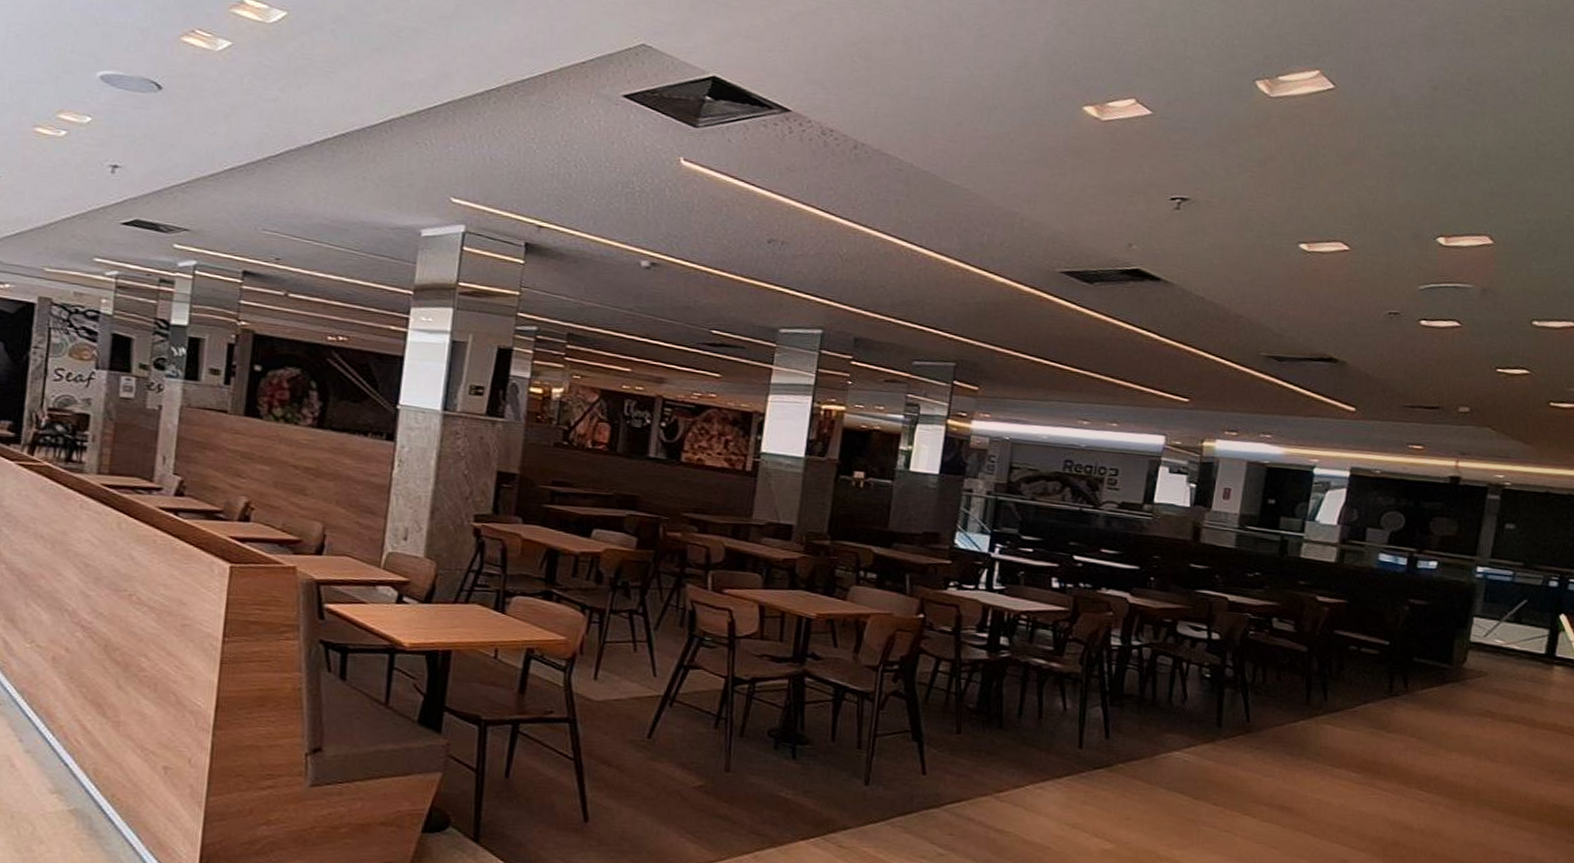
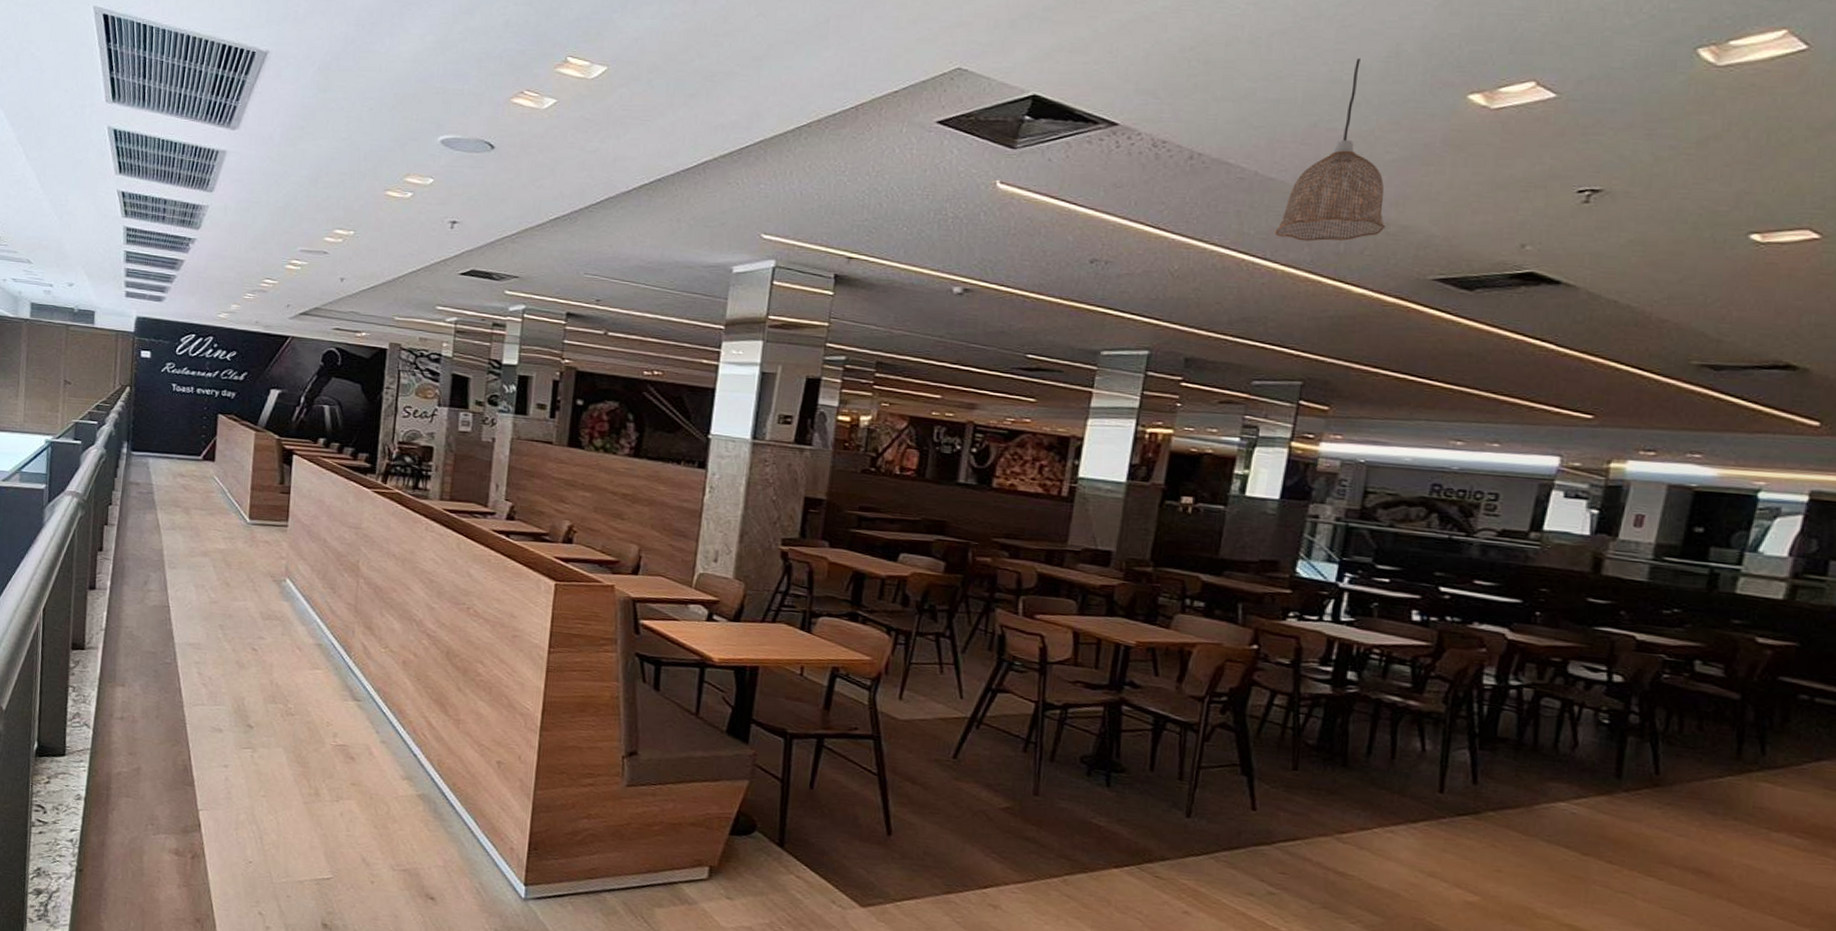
pendant lamp: none [929,65,1021,233] -> present [1274,57,1386,242]

